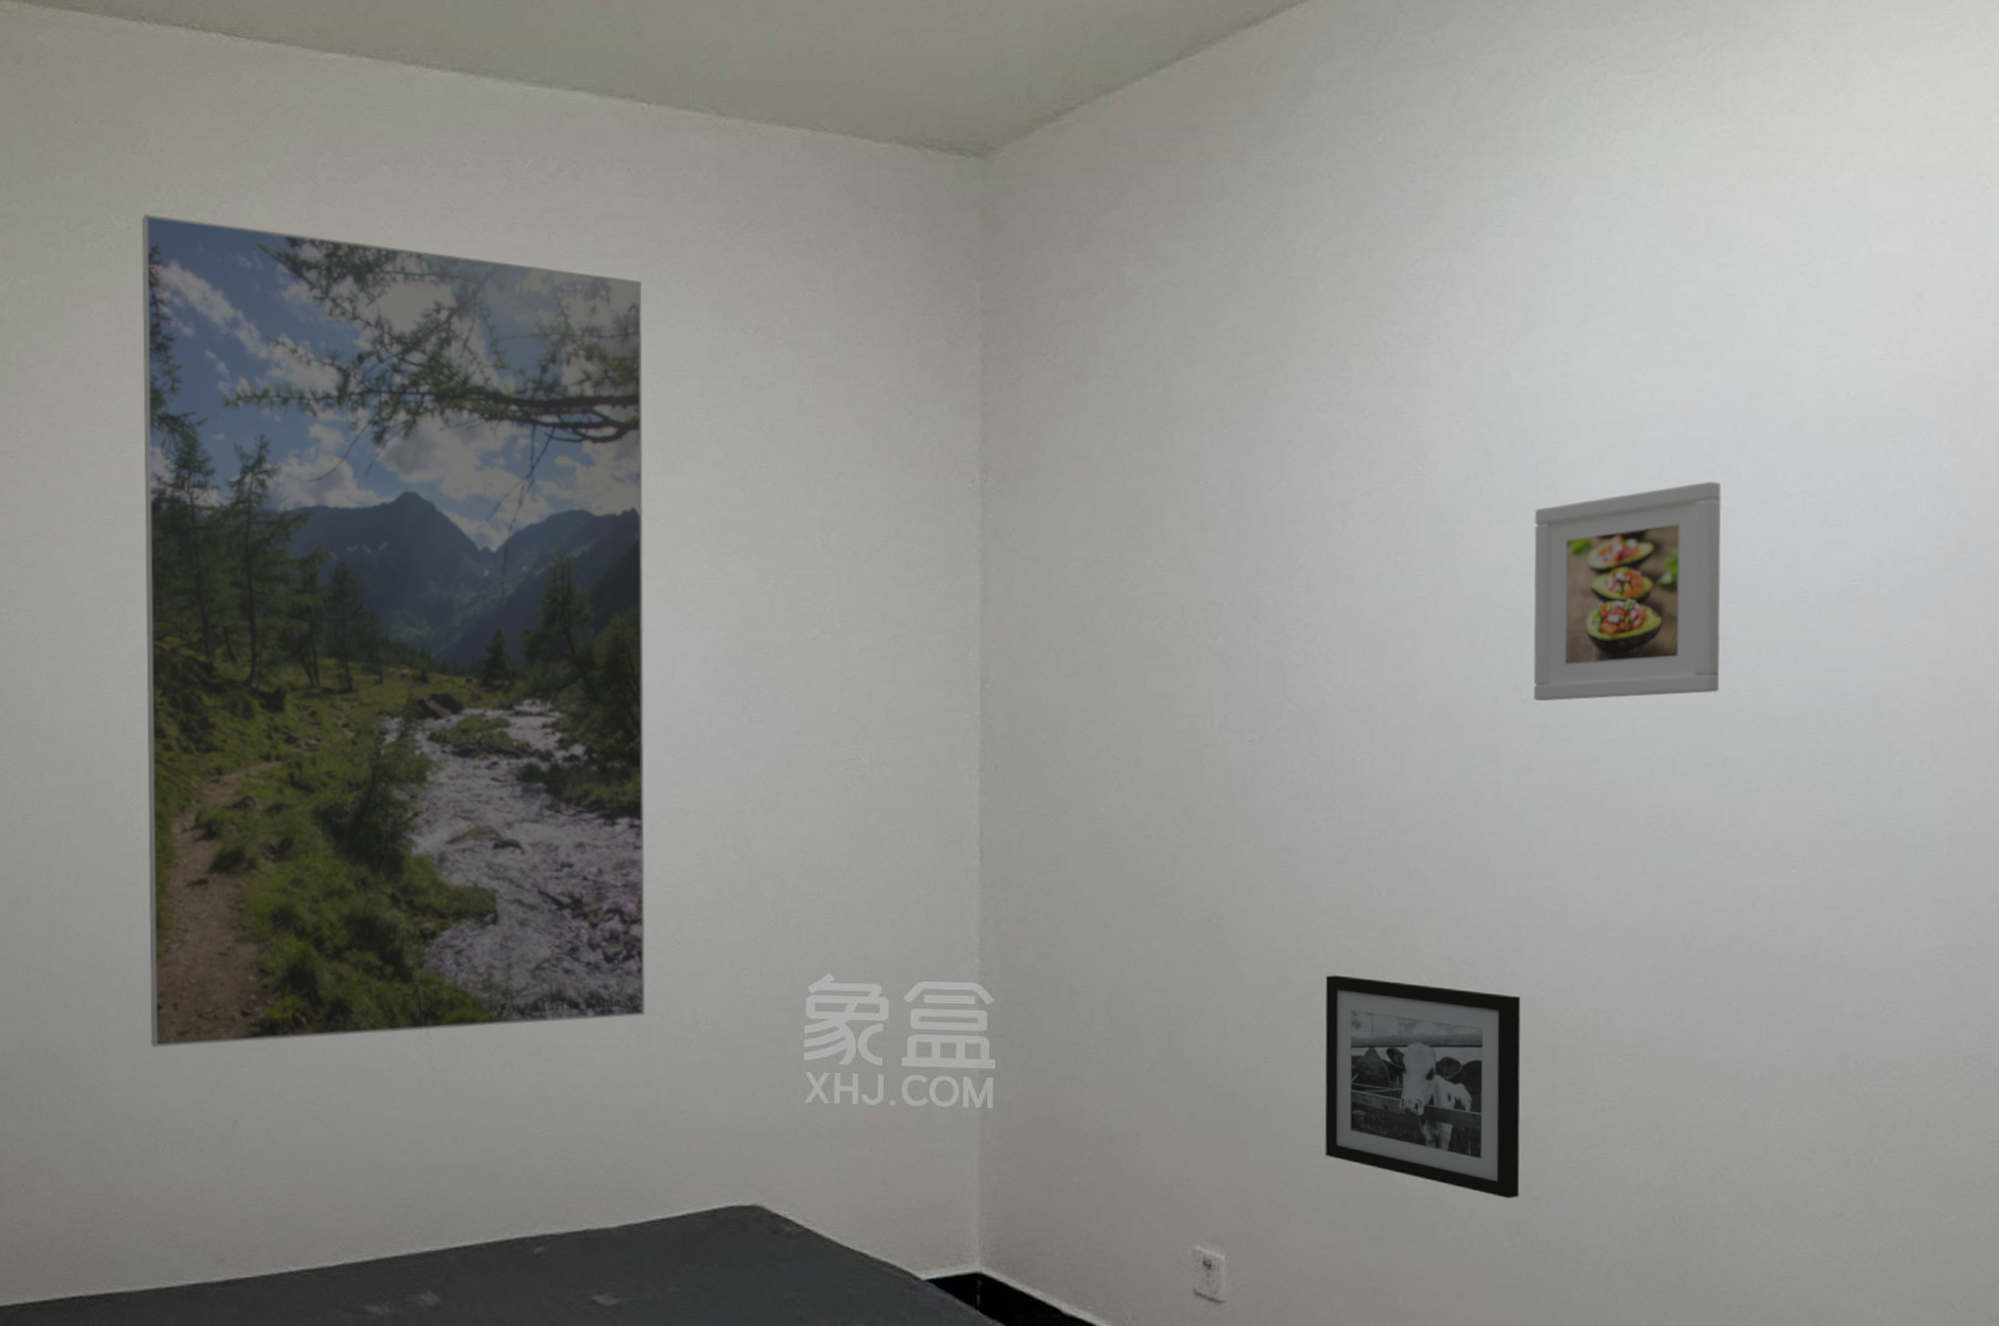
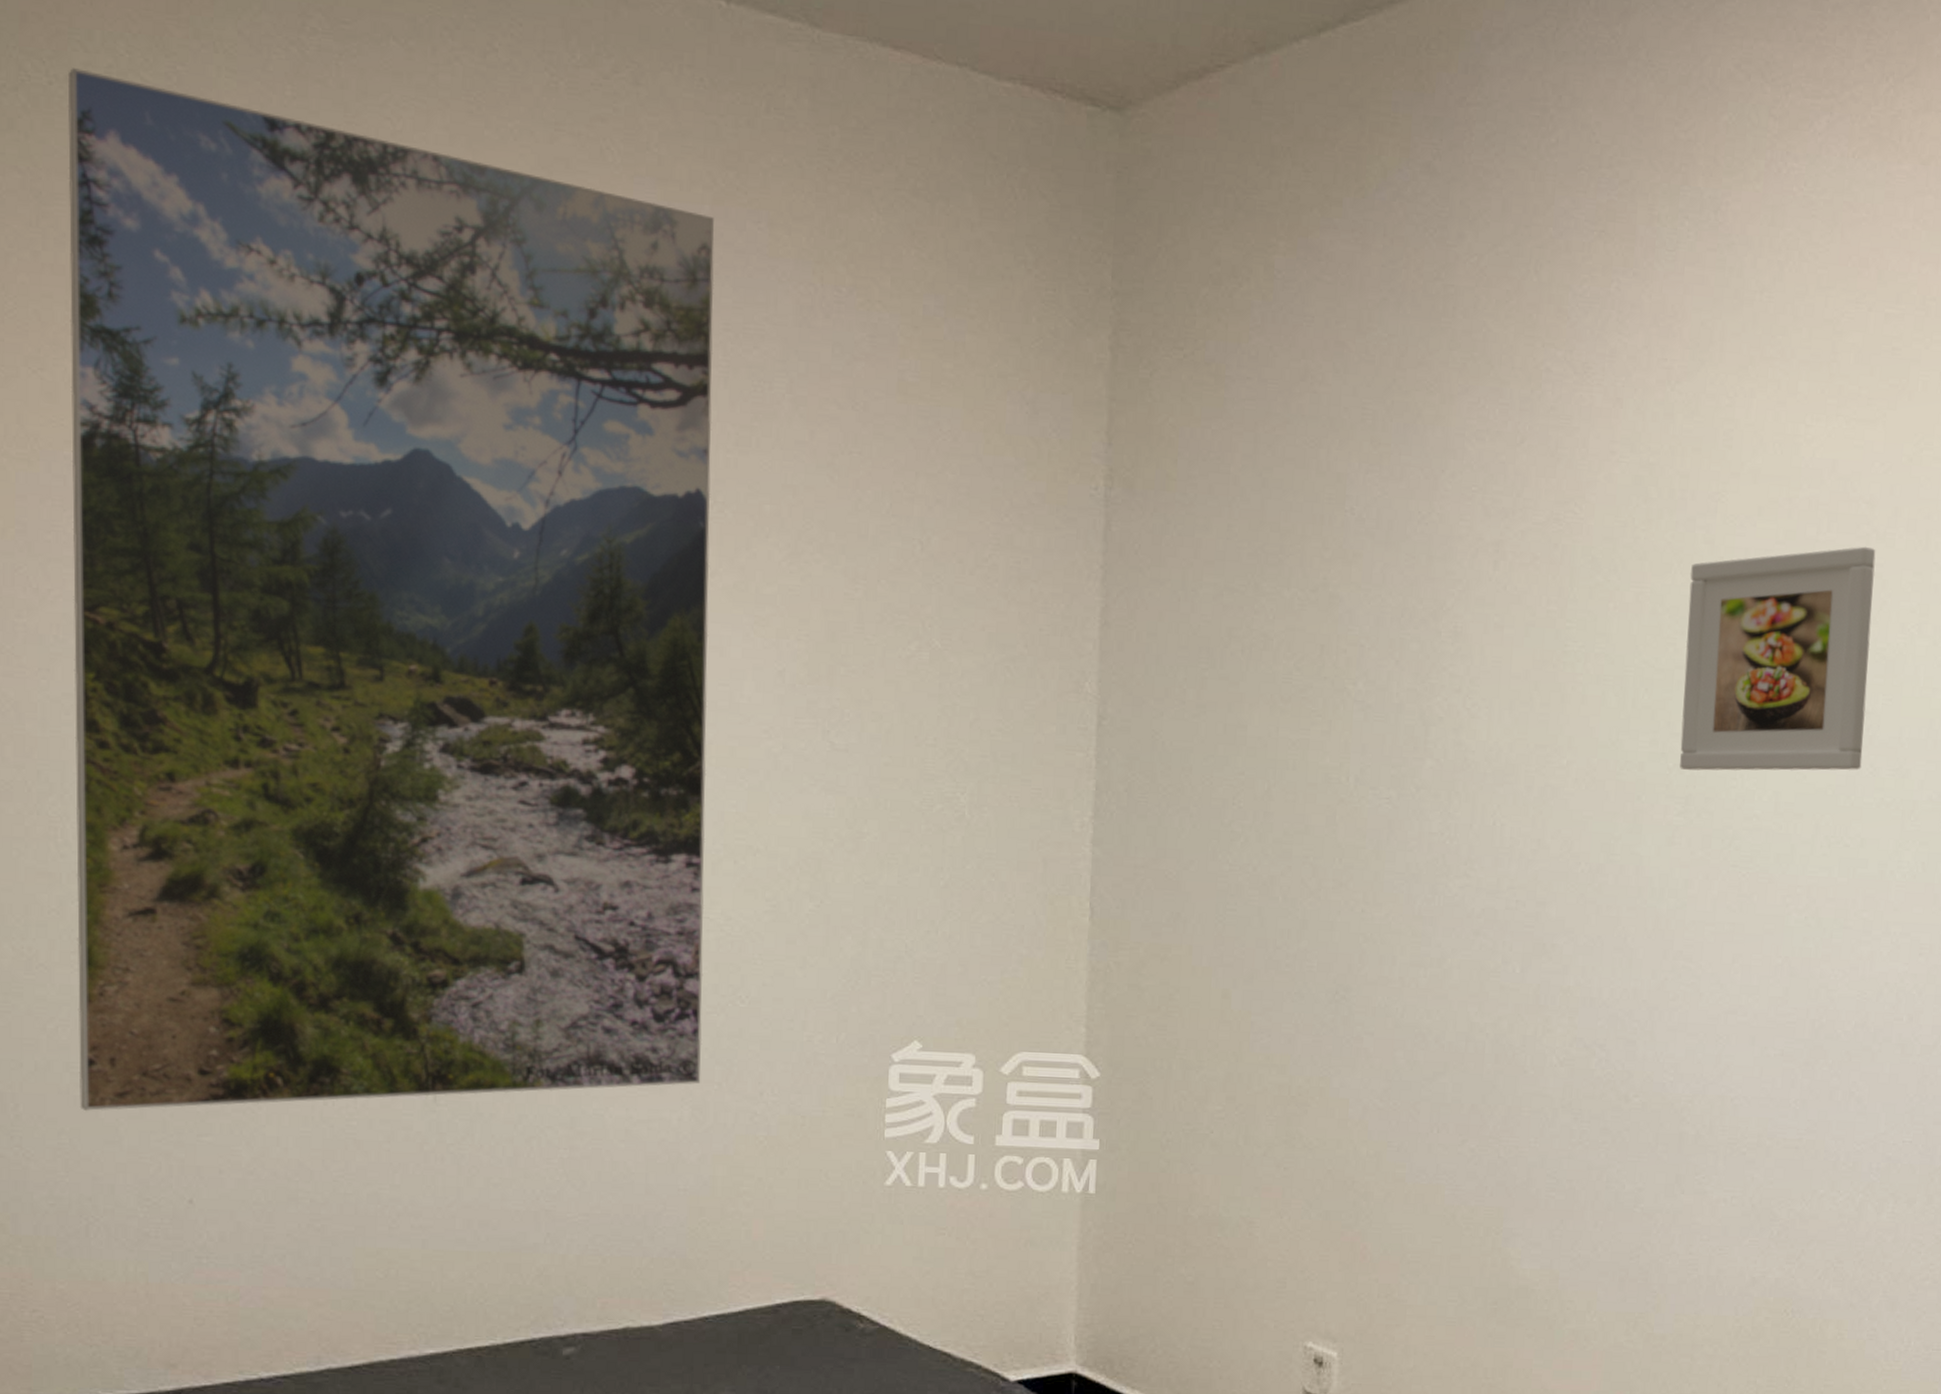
picture frame: present [1324,975,1521,1199] -> none [1445,1054,1651,1292]

